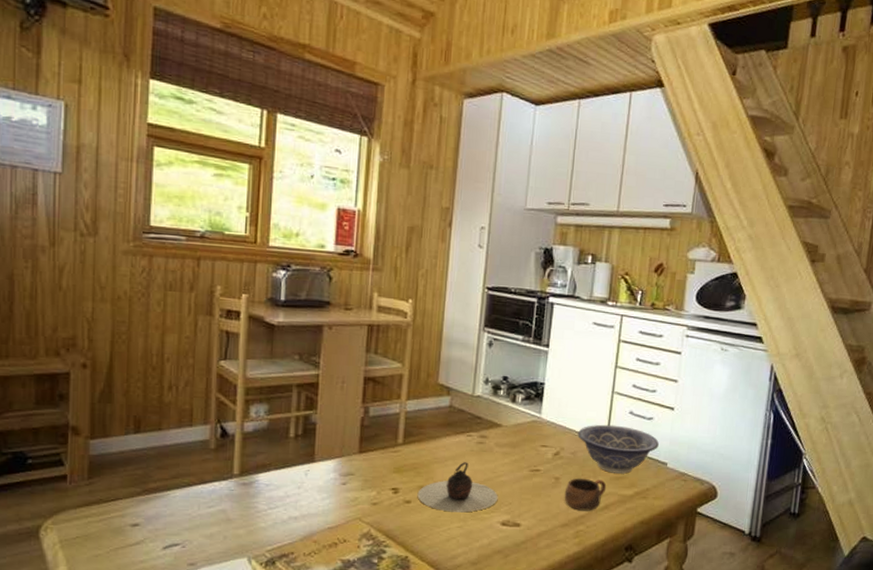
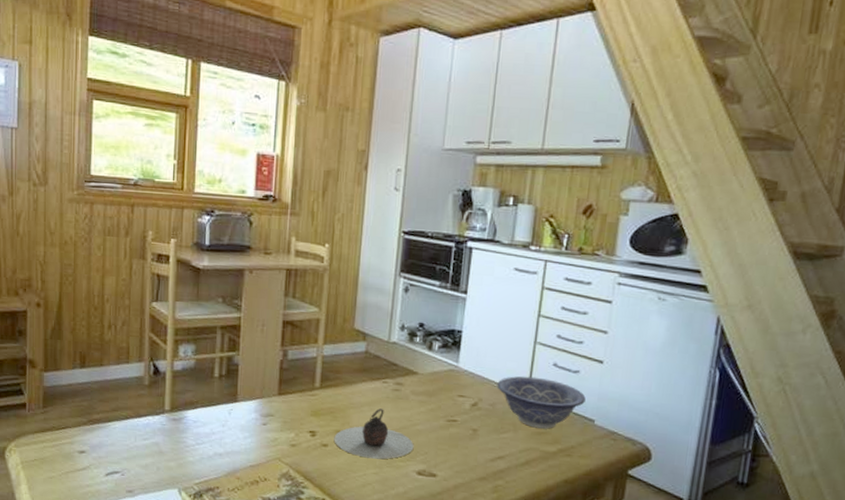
cup: present [564,478,607,511] -> none [482,430,528,466]

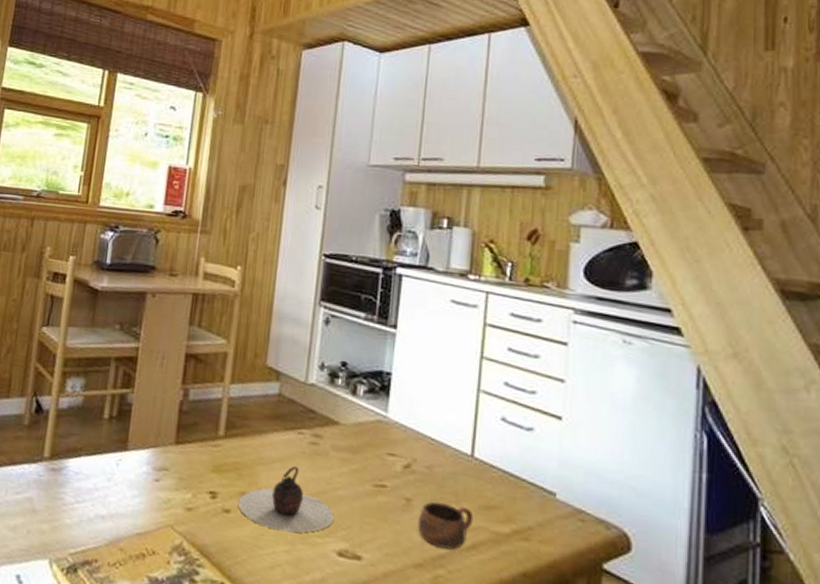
cup: none [482,430,528,466] -> present [417,501,474,550]
decorative bowl: present [497,376,586,429] -> none [434,431,543,503]

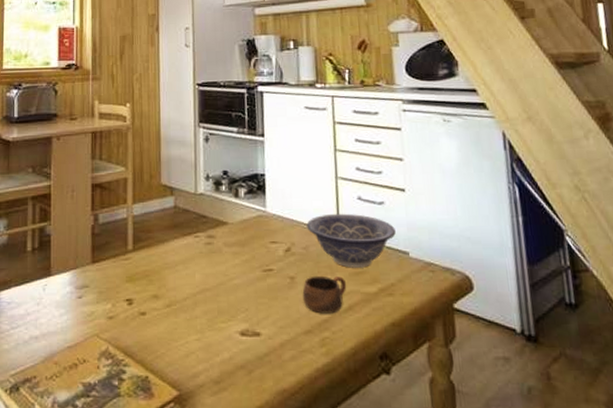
teapot: present [237,466,334,533] -> none [151,266,234,323]
decorative bowl: none [434,431,543,503] -> present [306,213,396,268]

